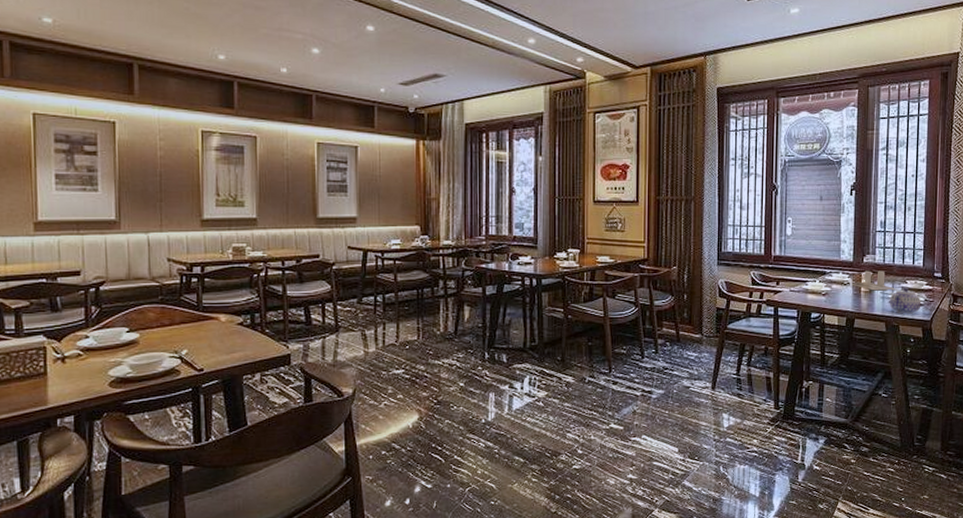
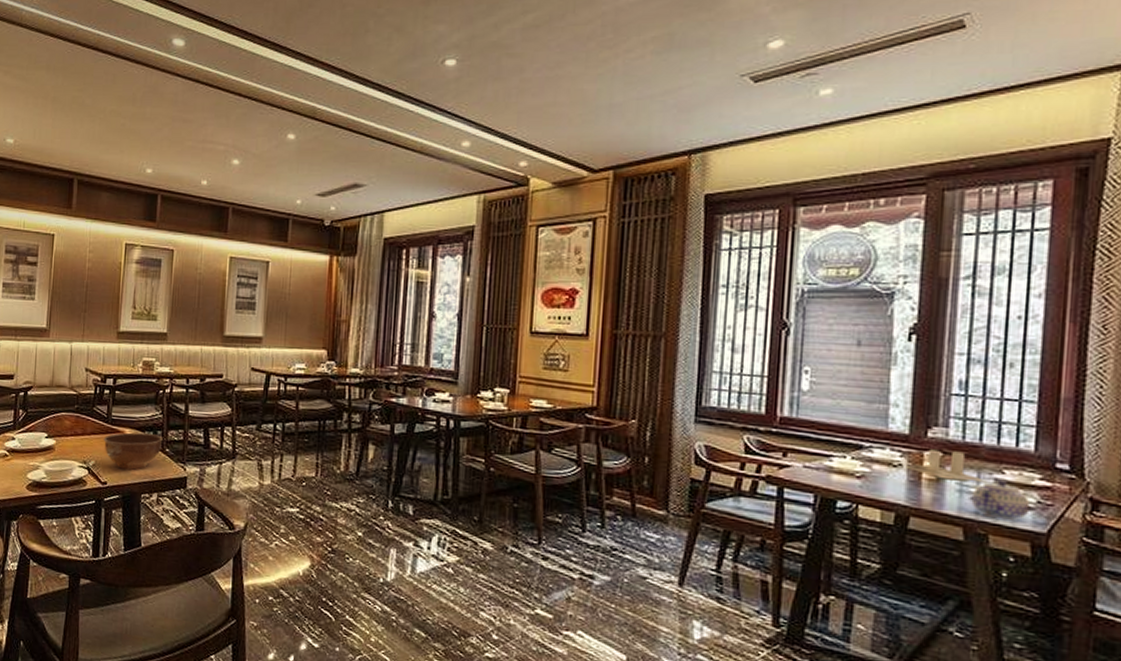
soup bowl: none [195,317,262,354] -> present [103,432,163,470]

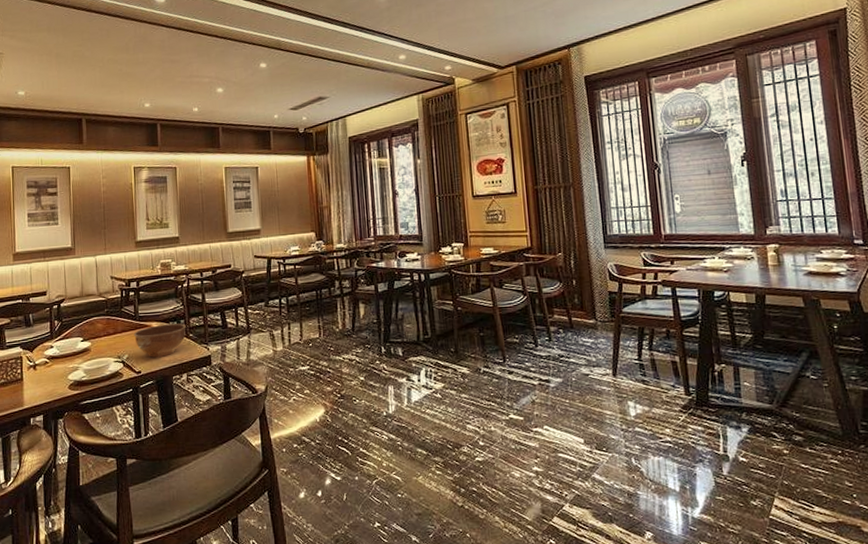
napkin holder: present [905,449,989,483] -> none [756,242,813,264]
teapot: present [971,479,1031,521] -> none [803,257,844,287]

